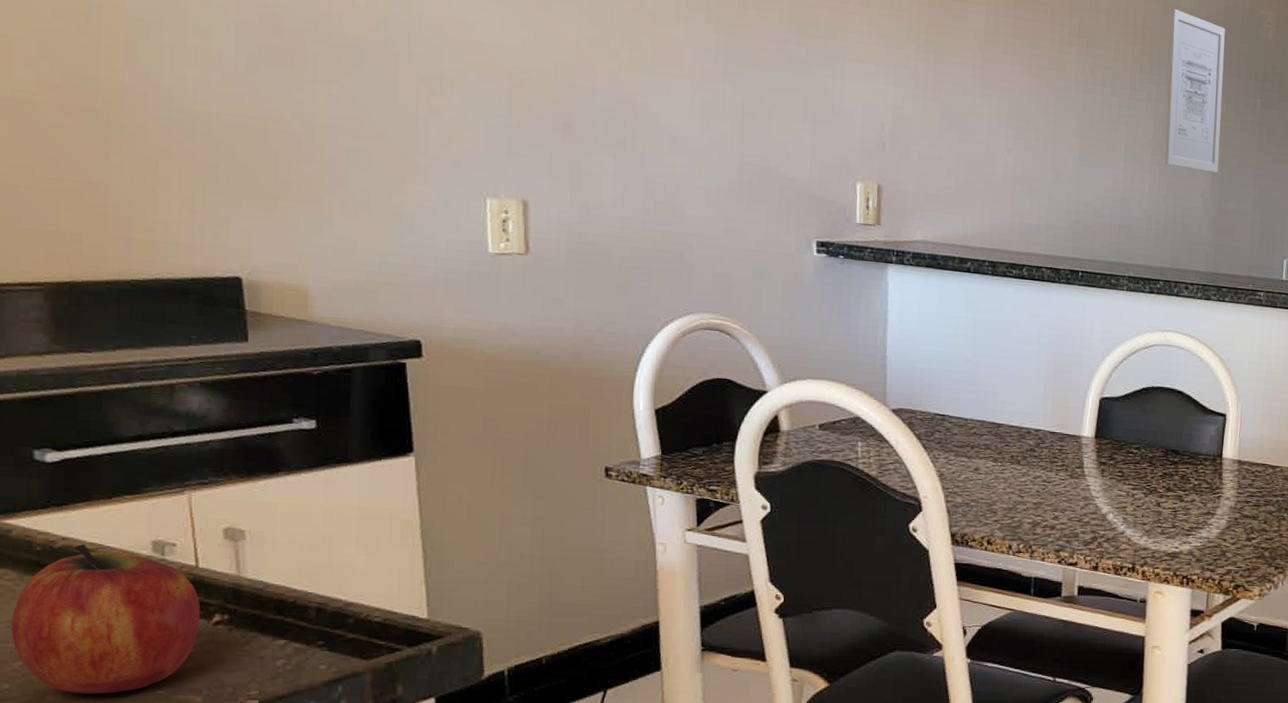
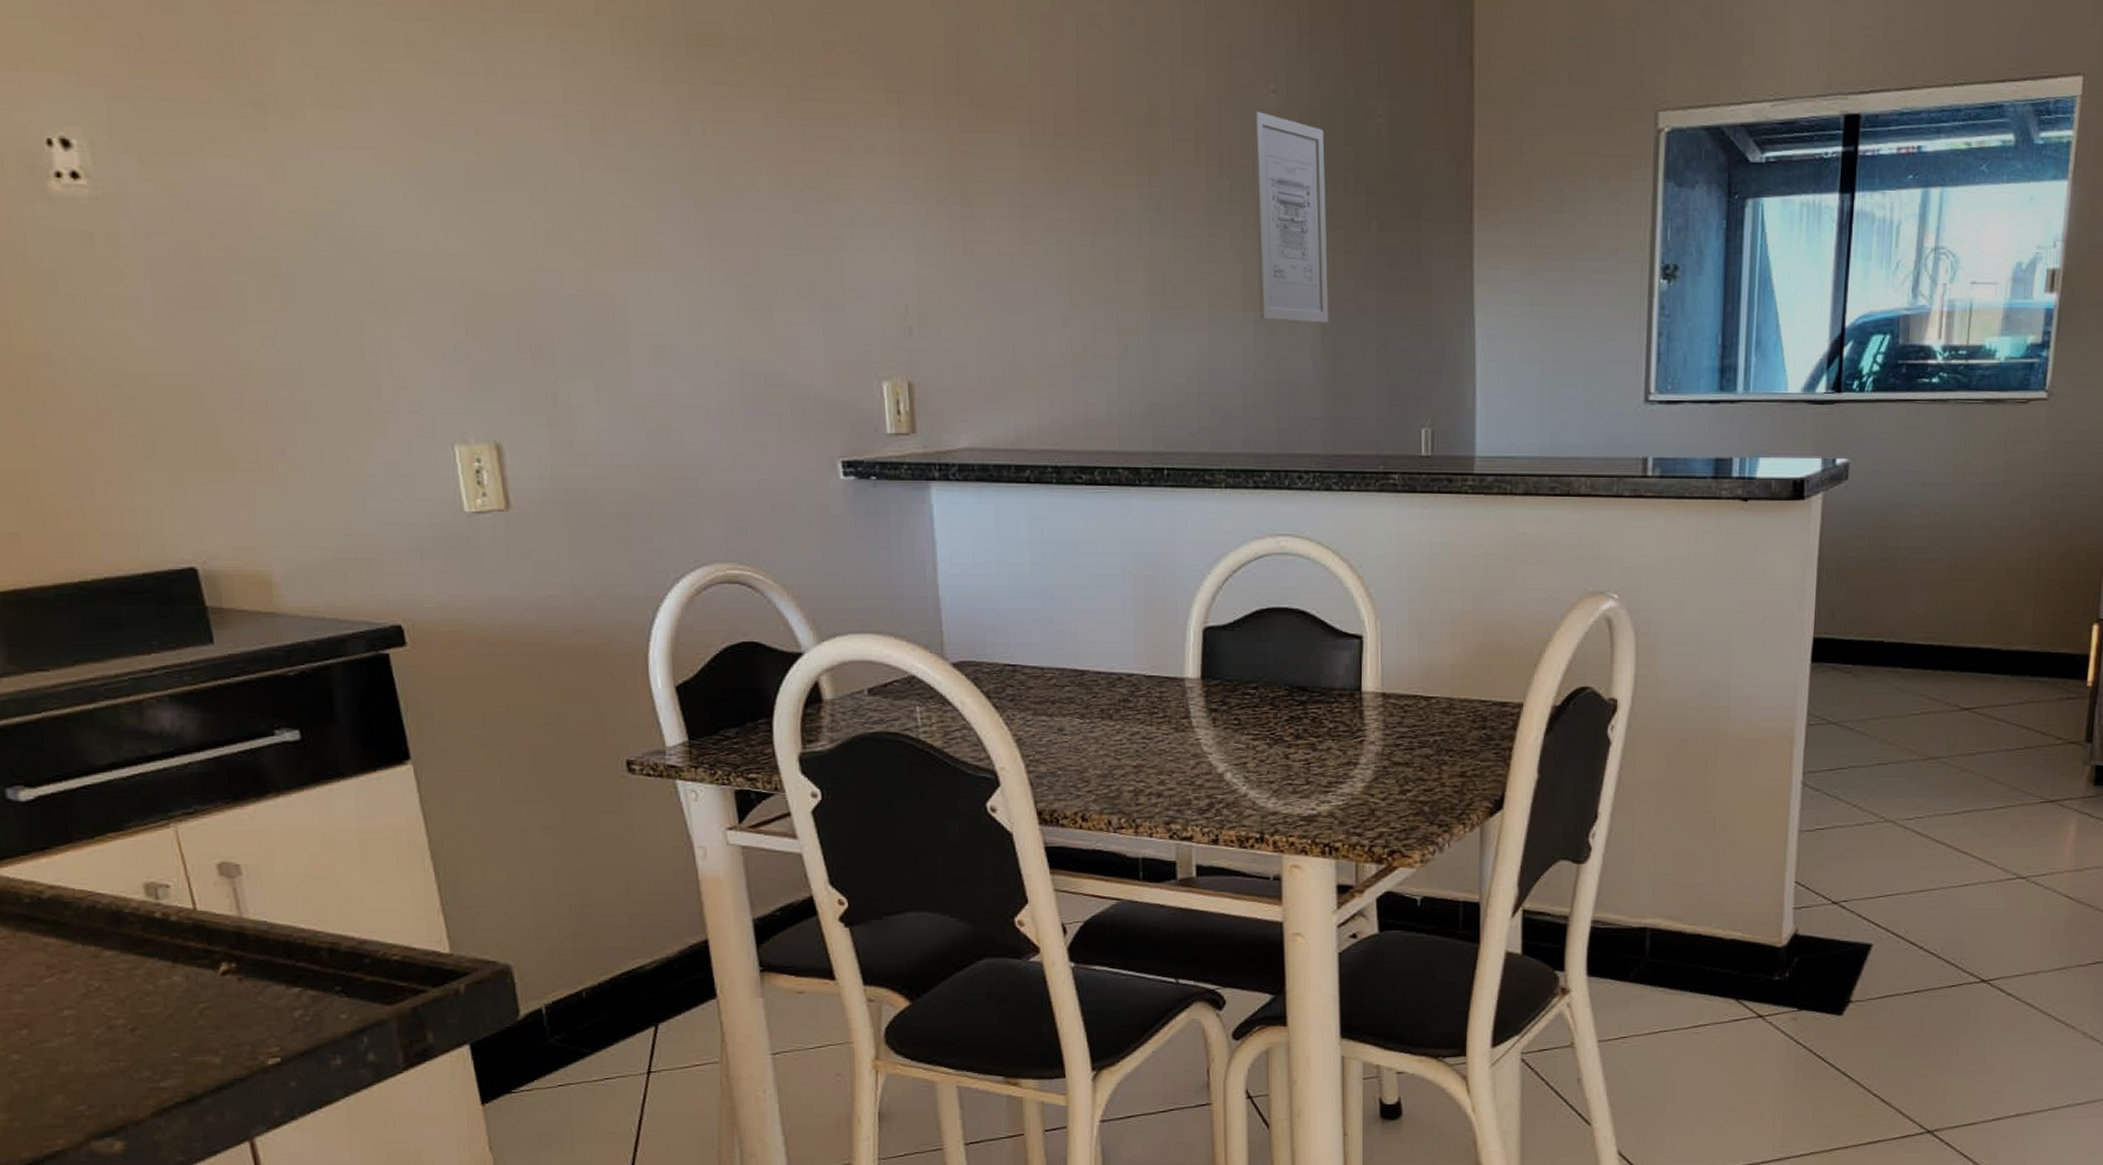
fruit: present [11,544,201,694] -> none [10,893,207,1062]

